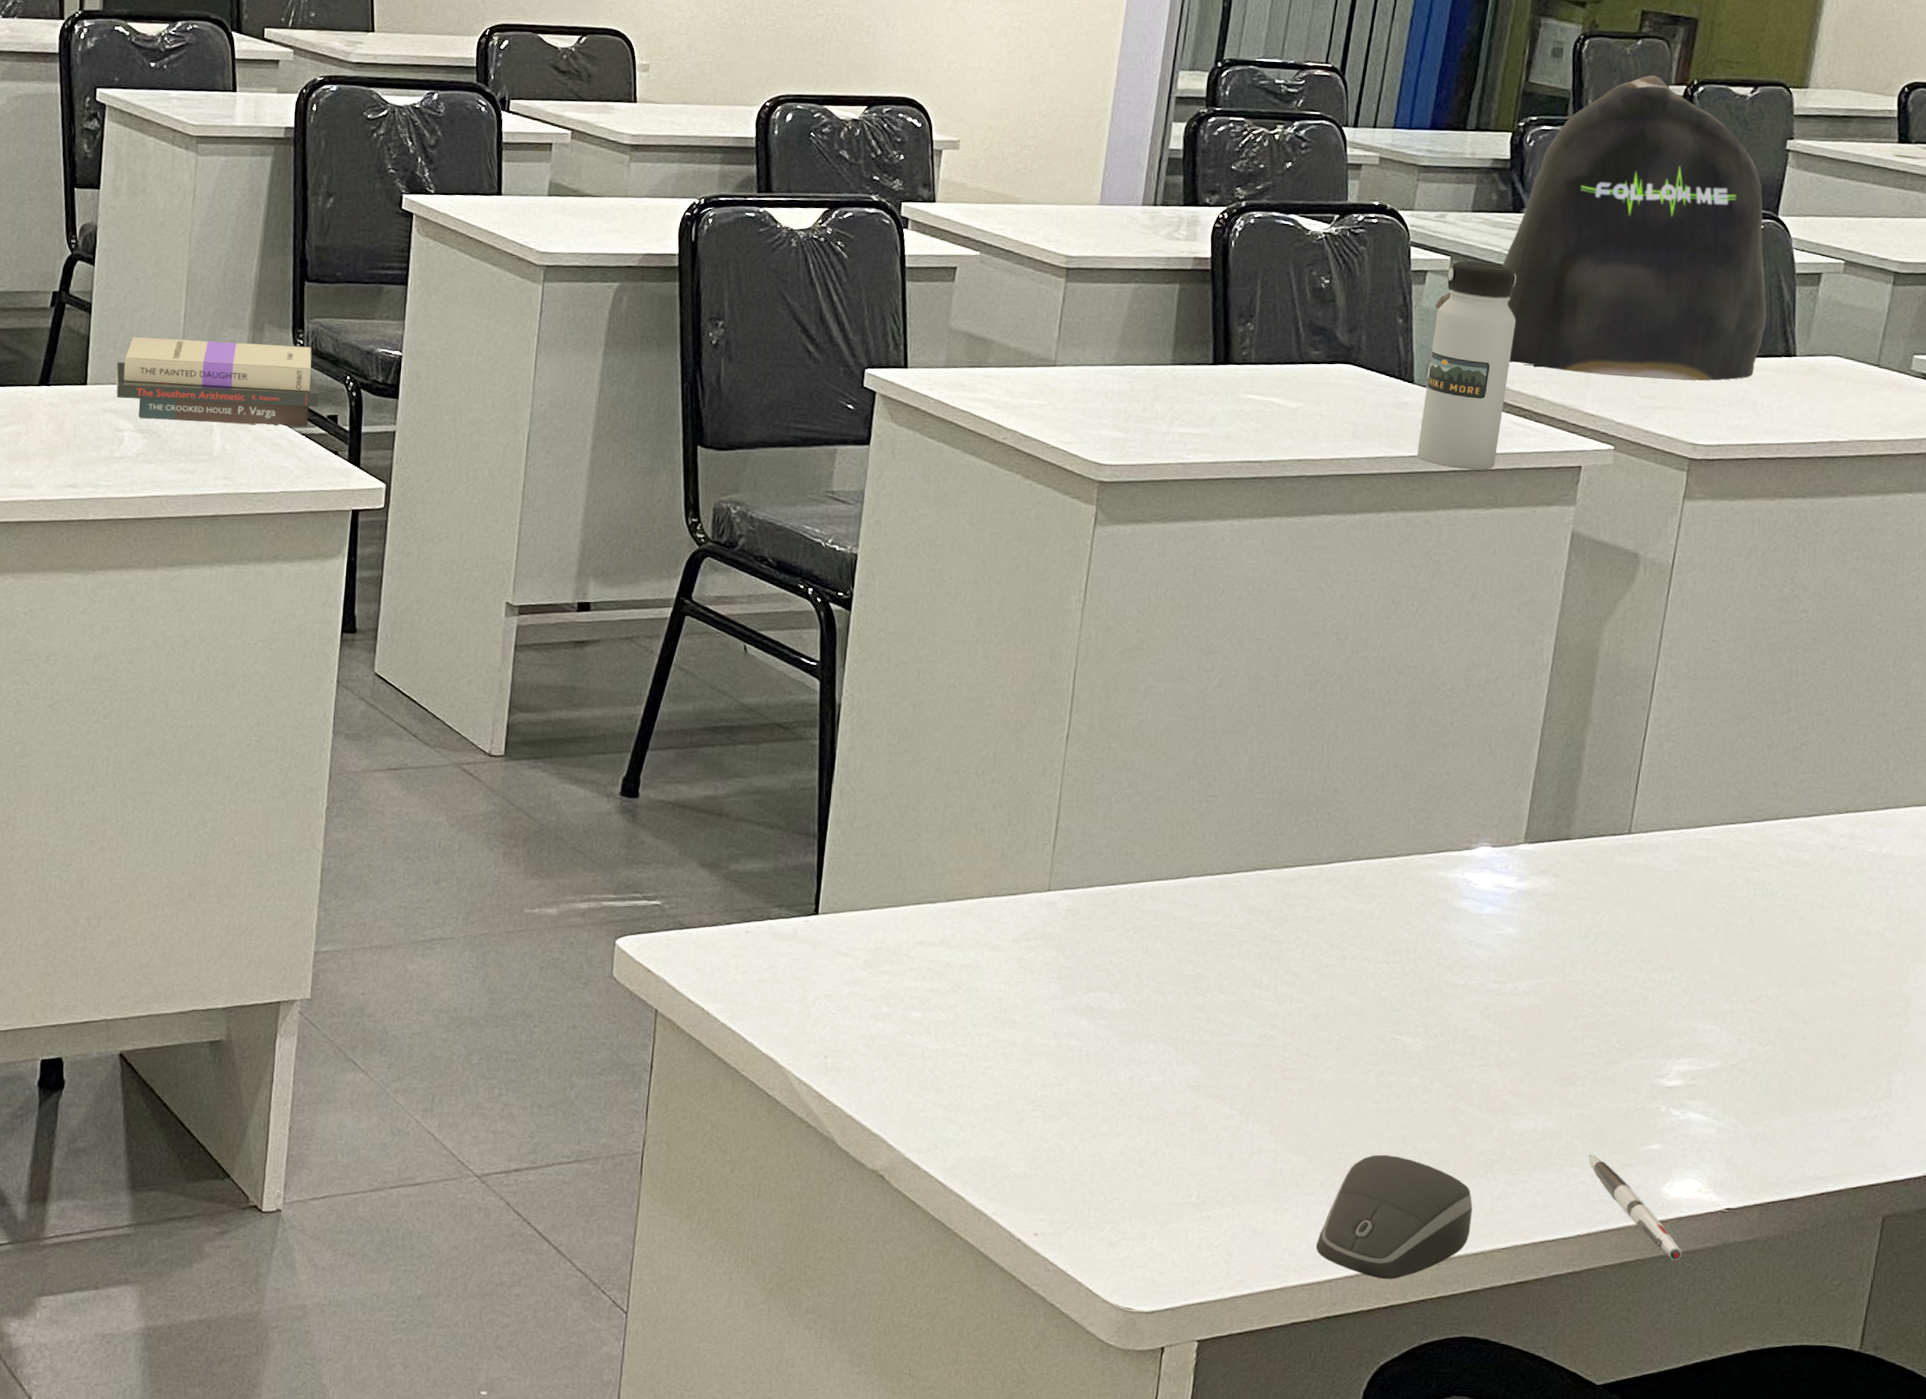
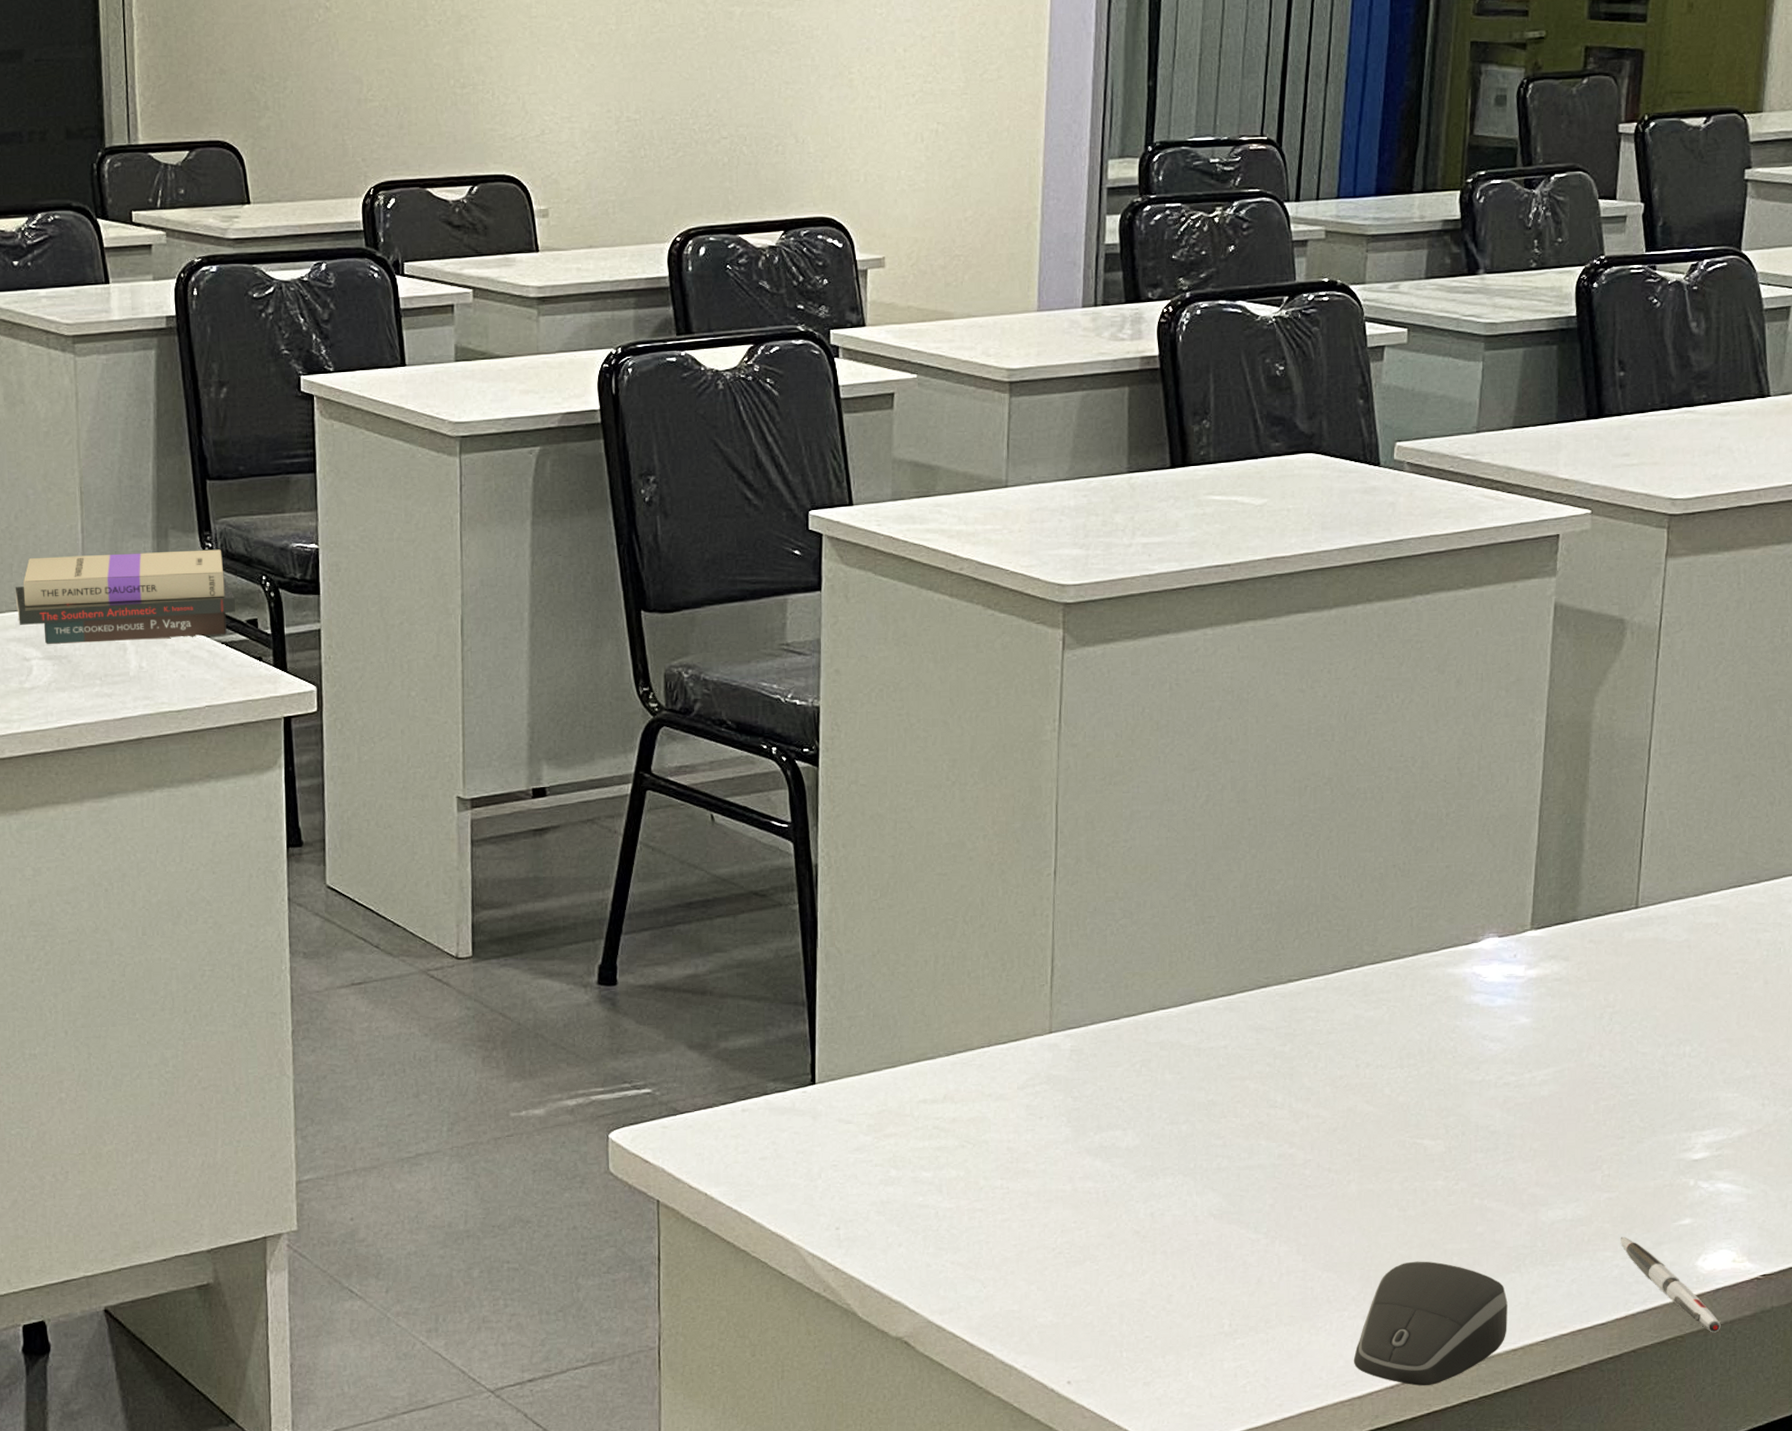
water bottle: present [1417,261,1516,471] -> none [1389,331,1480,551]
backpack: present [1434,75,1767,381] -> none [1395,114,1738,437]

